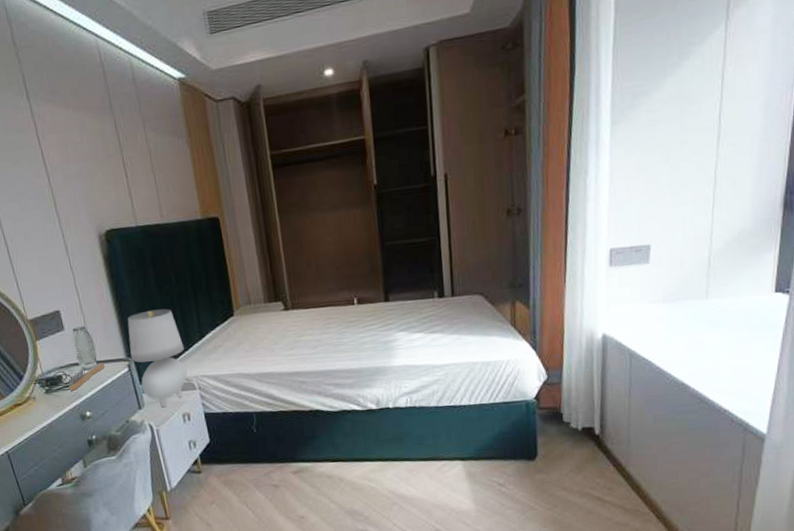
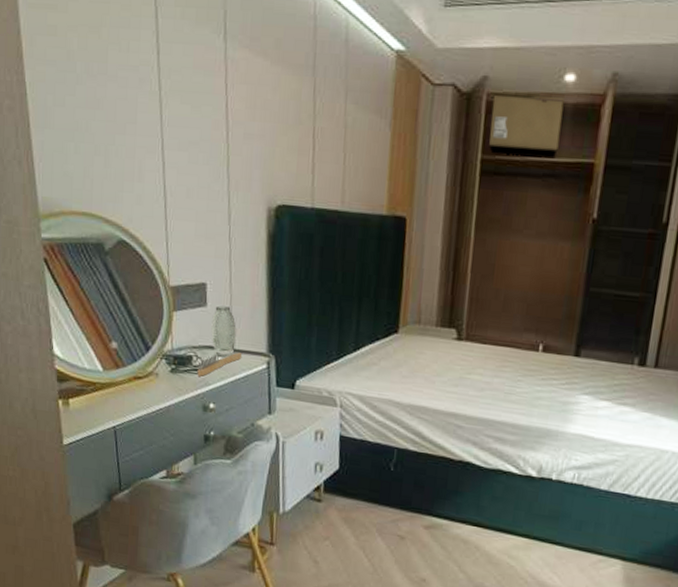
table lamp: present [127,308,187,408] -> none [272,305,335,419]
box: none [268,91,333,149] -> present [489,95,564,159]

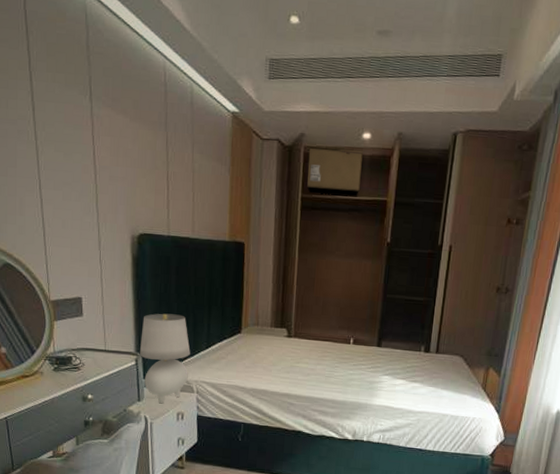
wire brush: present [197,352,242,376] -> none [76,352,114,373]
vase: present [211,305,236,359] -> none [87,315,109,358]
table lamp: none [272,305,335,419] -> present [139,313,191,404]

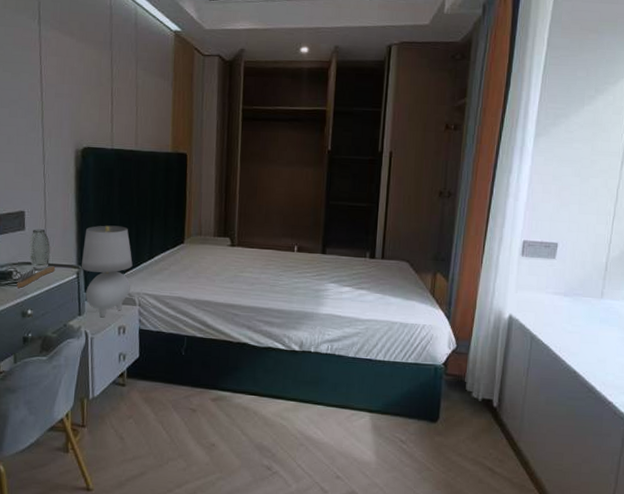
wire brush: none [76,352,114,373] -> present [17,266,56,288]
vase: none [87,315,109,358] -> present [29,229,50,272]
box: present [307,148,363,197] -> none [248,63,301,108]

